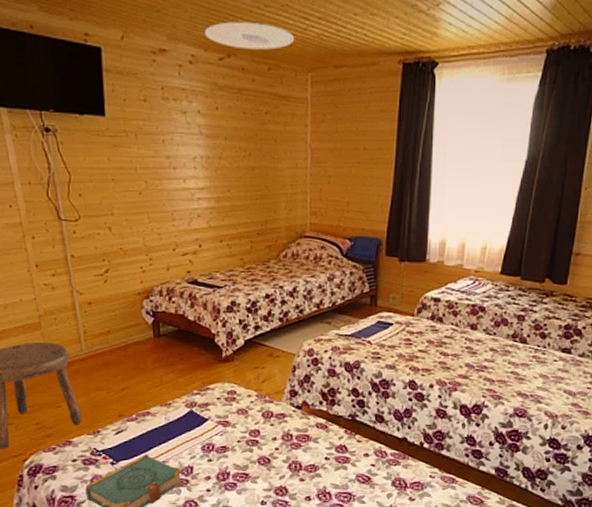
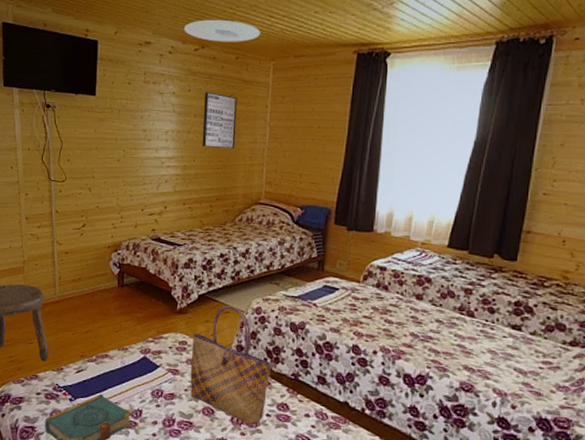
wall art: none [234,110,274,177] -> present [202,92,238,149]
tote bag: none [241,350,328,470] -> present [190,306,272,425]

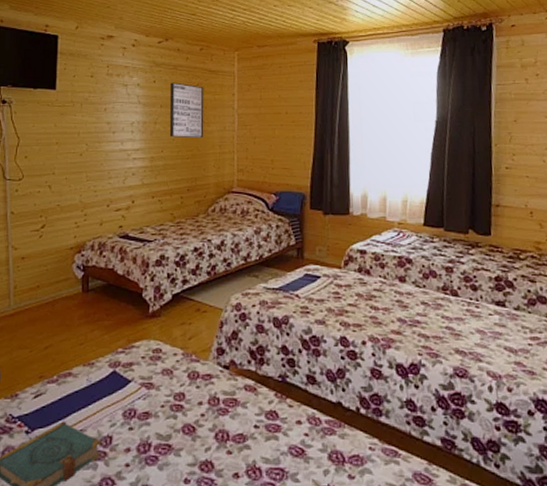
ceiling light: present [184,19,261,42] -> none [147,13,224,35]
tote bag: present [190,306,272,425] -> none [167,304,257,441]

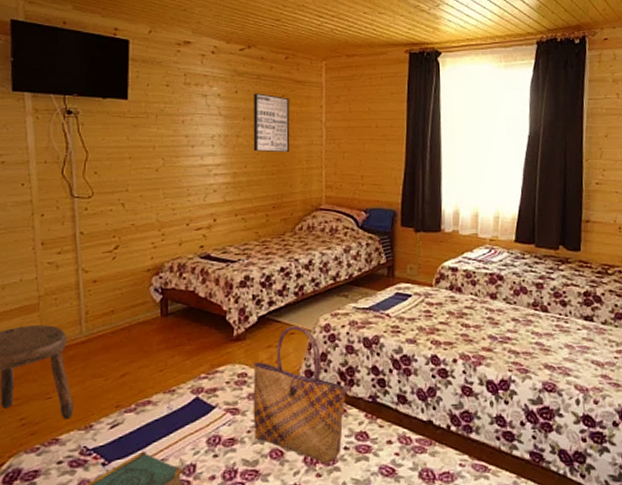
tote bag: none [167,304,257,441] -> present [253,326,346,464]

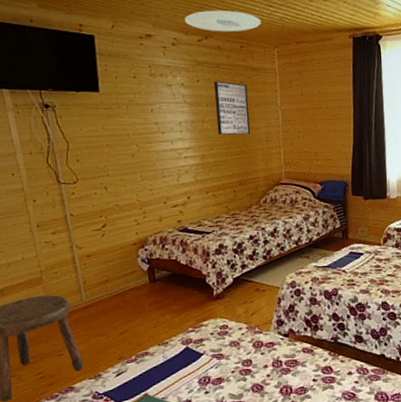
ceiling light: none [228,18,310,42] -> present [185,10,262,32]
tote bag: present [253,326,346,464] -> none [233,284,312,393]

